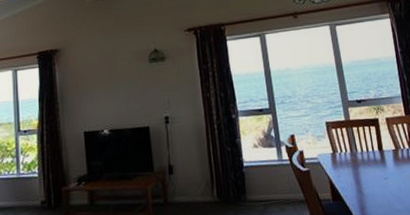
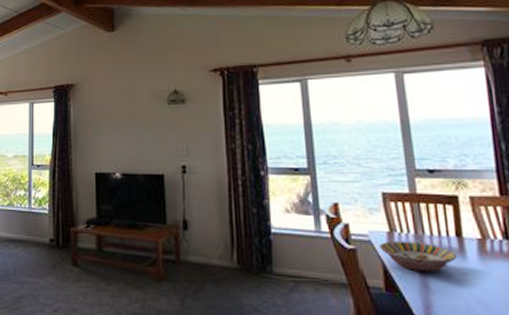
serving bowl: none [325,158,380,182] -> present [378,241,456,273]

